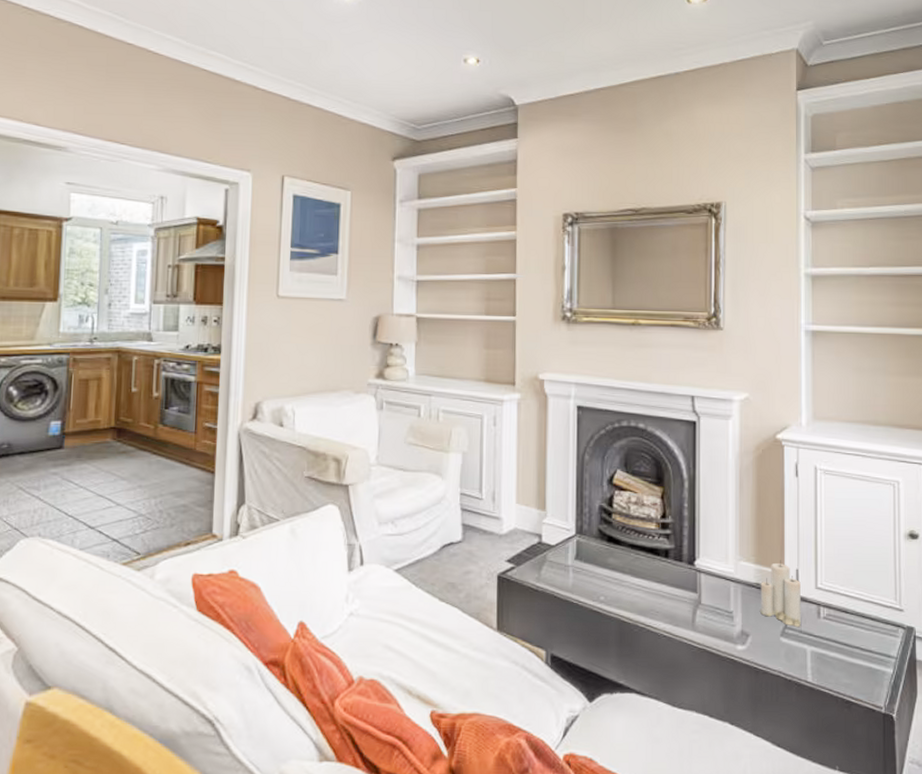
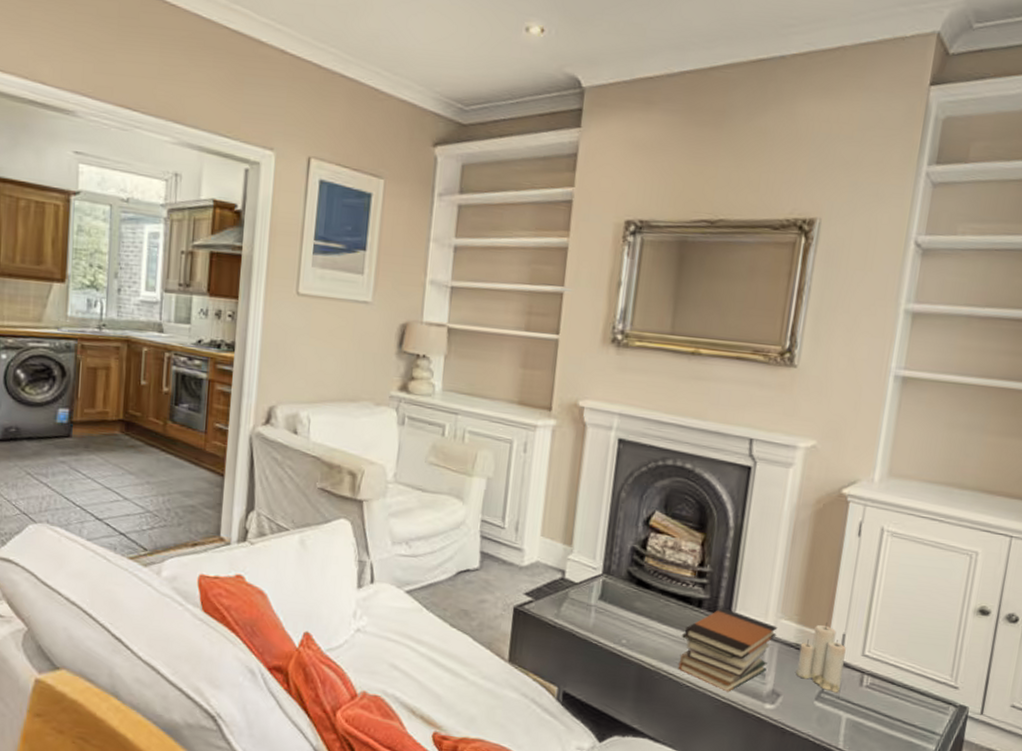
book stack: none [654,556,738,638] -> present [678,607,778,692]

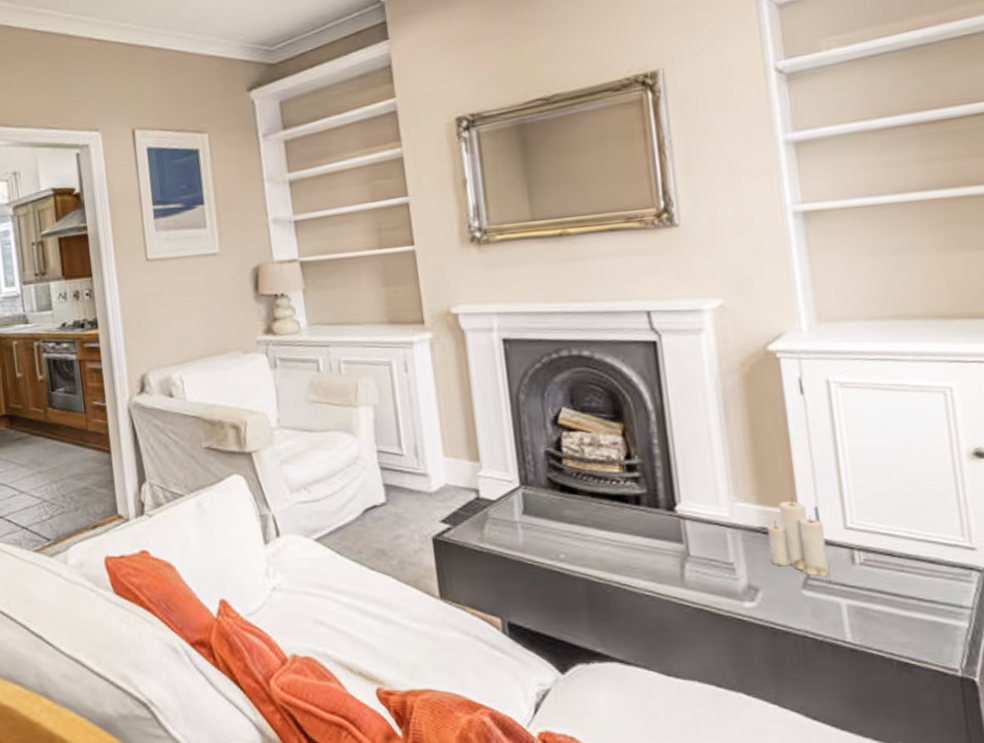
book stack: present [678,607,778,692] -> none [626,500,736,595]

